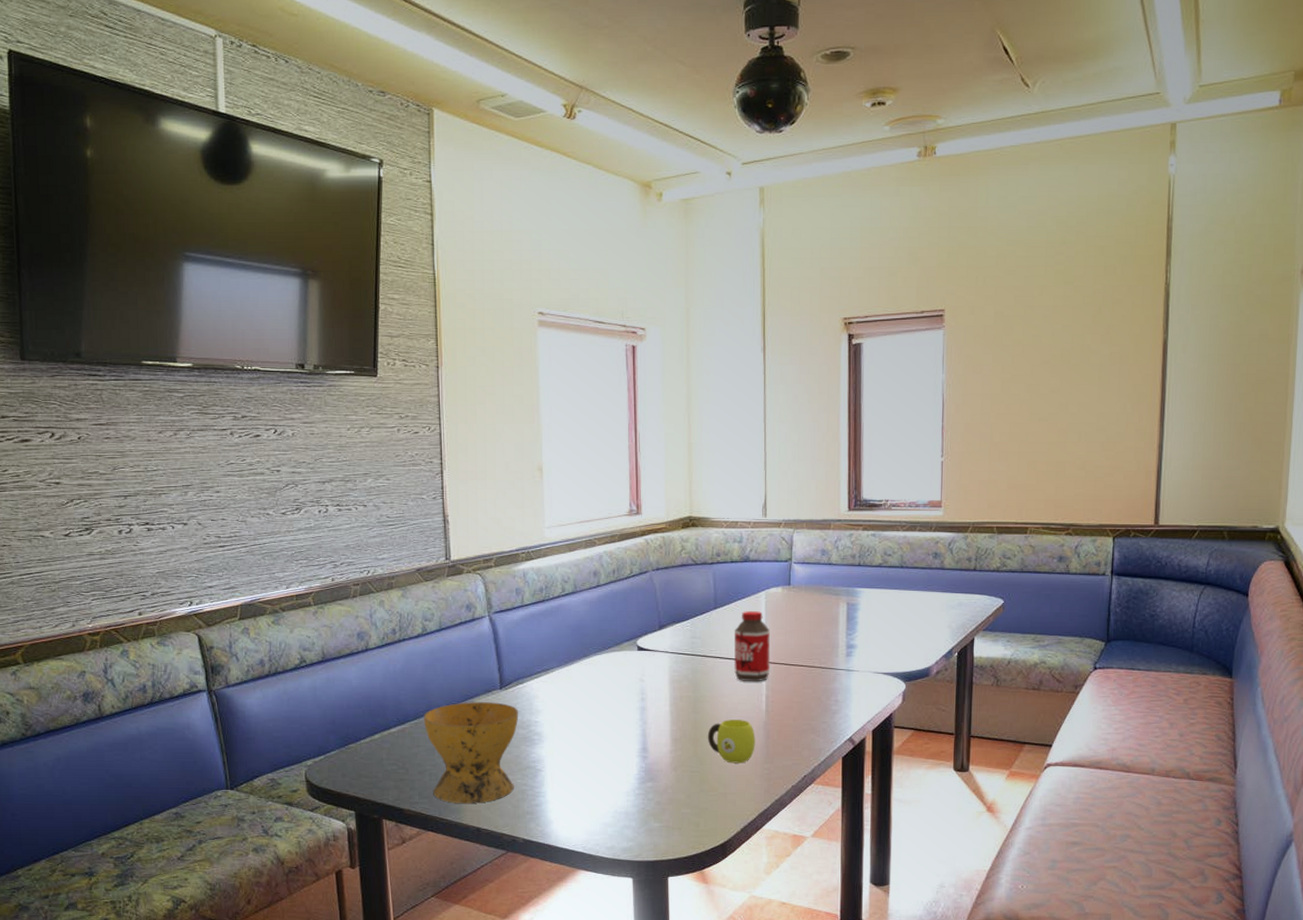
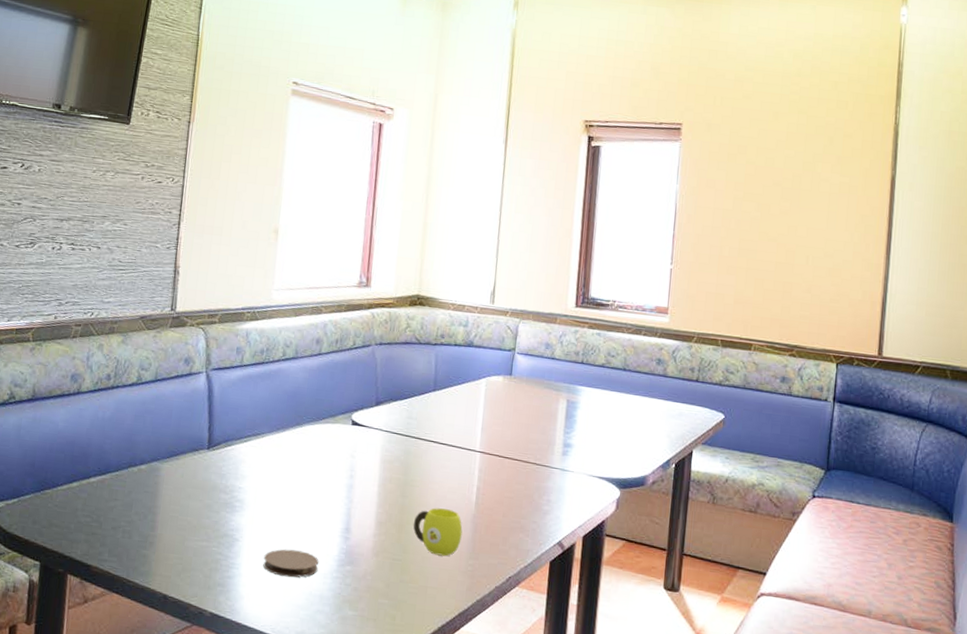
bowl: present [423,702,519,803] -> none [123,458,224,569]
coaster: none [567,773,621,799] -> present [263,549,319,578]
bottle: present [733,611,771,682] -> none [447,396,487,472]

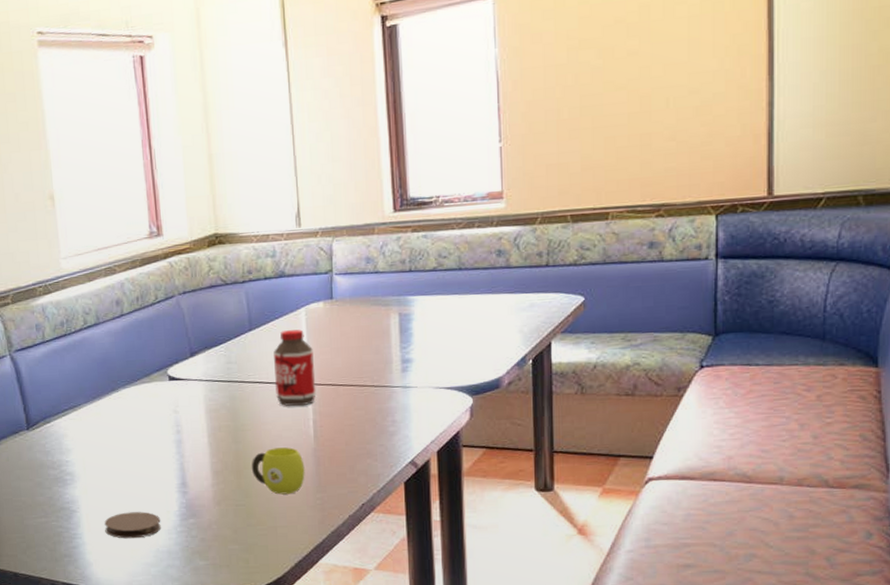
bottle: none [447,396,487,472] -> present [274,329,316,407]

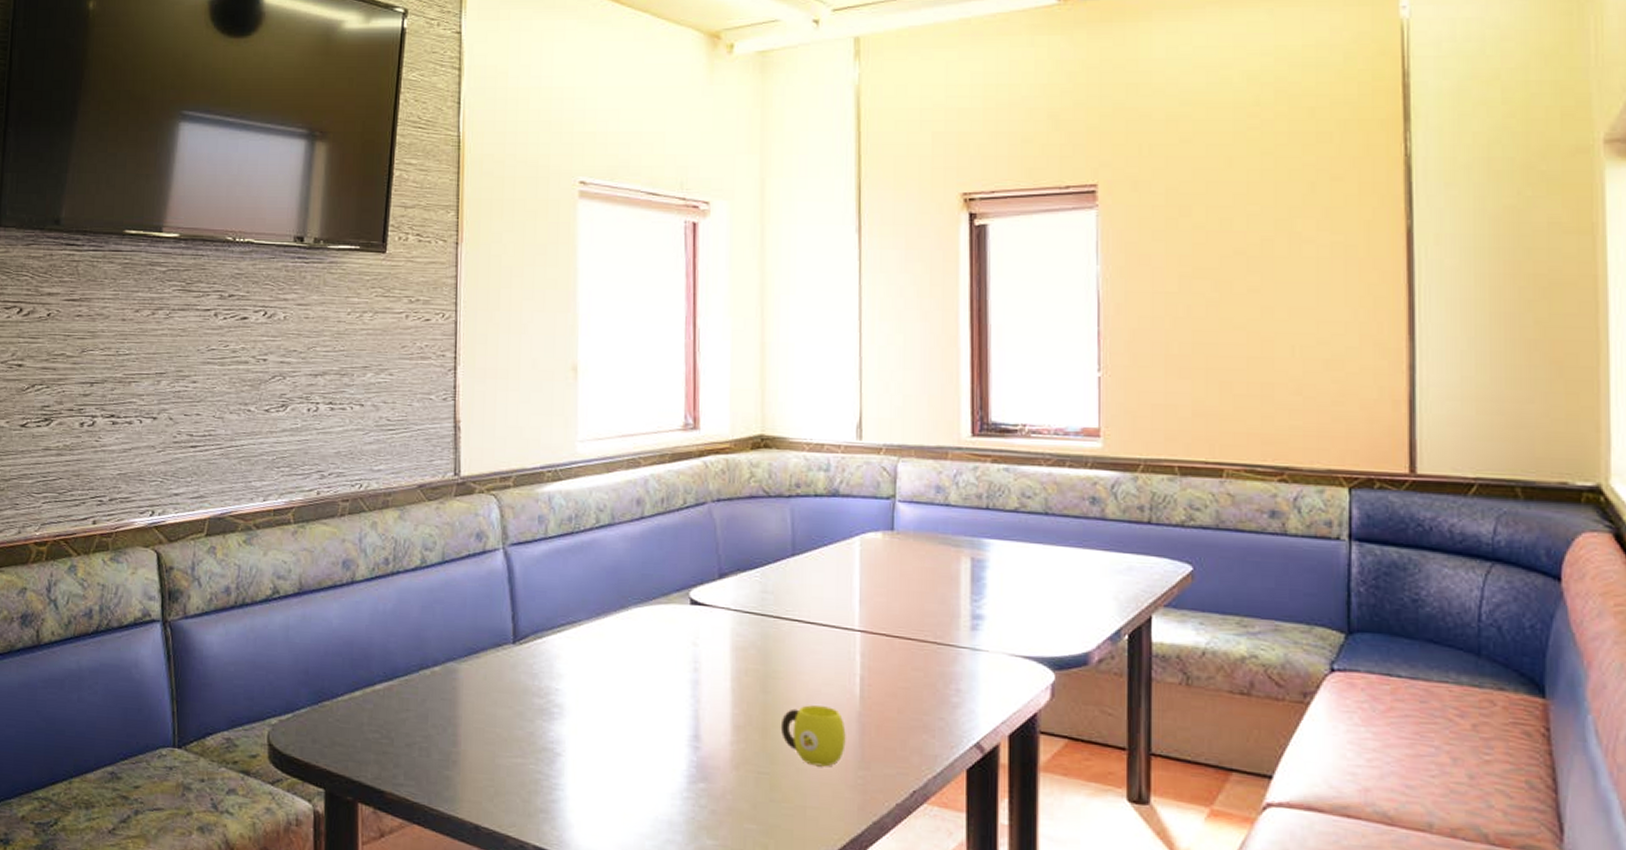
coaster: present [104,512,161,539] -> none [593,763,664,800]
bottle: present [274,329,316,407] -> none [816,561,867,657]

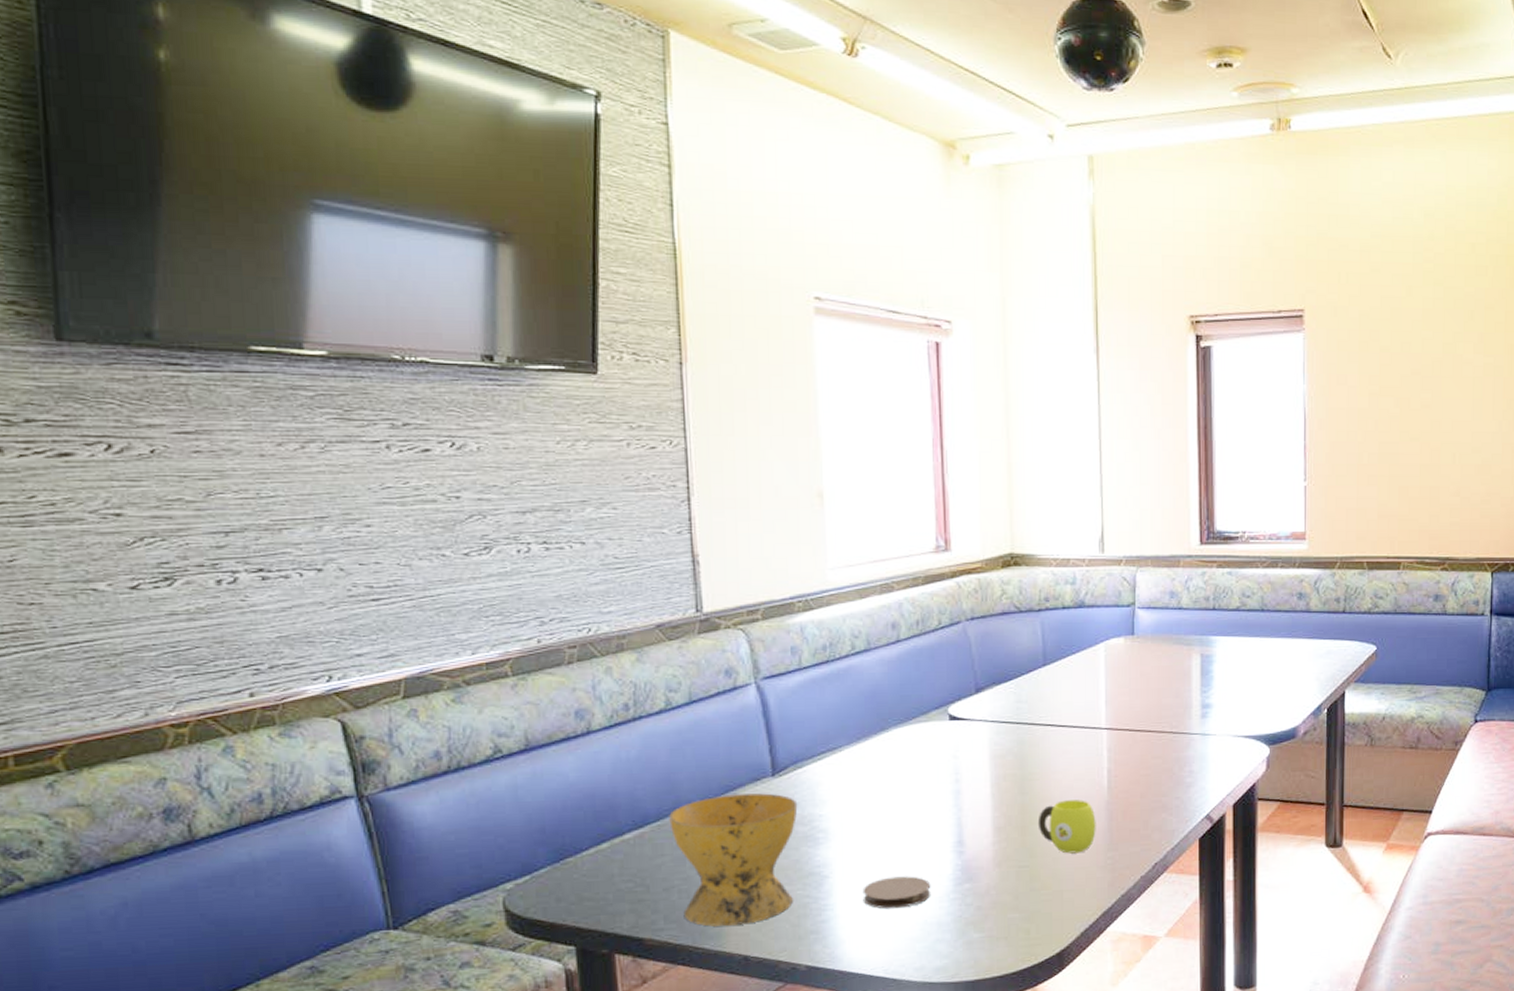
bowl: none [416,657,536,793] -> present [669,793,798,927]
coaster: none [593,763,664,800] -> present [863,876,931,909]

